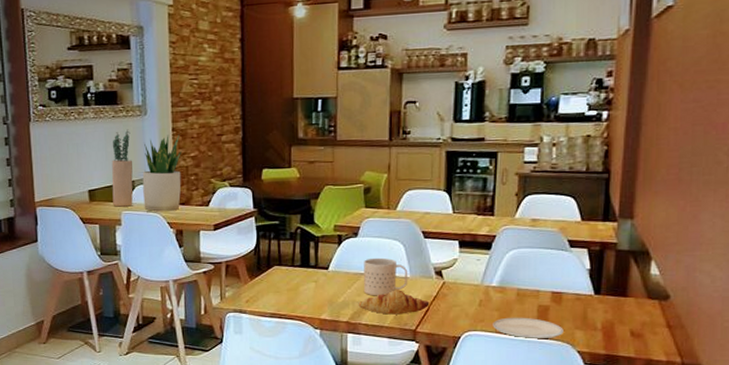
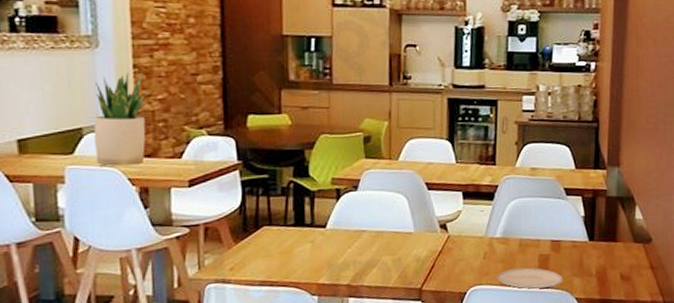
vase: present [112,129,133,207] -> none [50,64,81,161]
croissant: present [358,290,430,315] -> none [360,246,435,274]
mug: present [363,257,408,296] -> none [364,212,412,255]

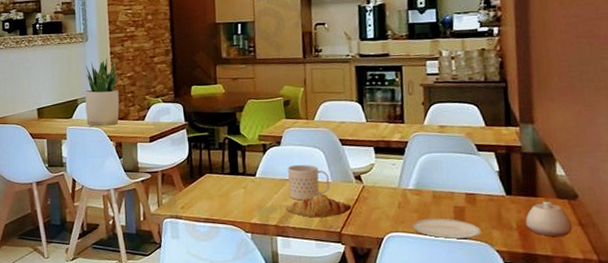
croissant: none [360,246,435,274] -> present [285,194,352,218]
mug: none [364,212,412,255] -> present [288,164,330,201]
sugar bowl: none [604,245,644,281] -> present [525,201,573,236]

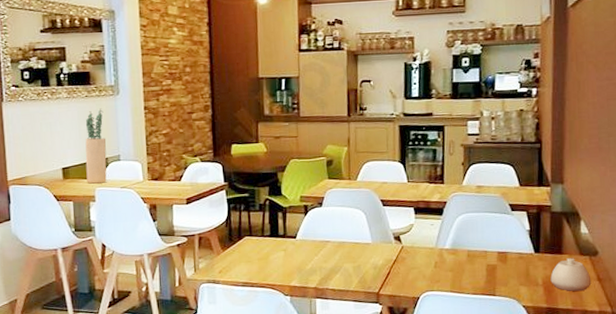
vase: none [57,54,77,123] -> present [85,108,107,184]
planter: present [84,58,120,126] -> none [115,113,154,187]
croissant: present [285,194,352,218] -> none [325,255,390,279]
mug: present [288,164,330,201] -> none [329,225,370,262]
plate: present [413,218,481,240] -> none [447,276,510,297]

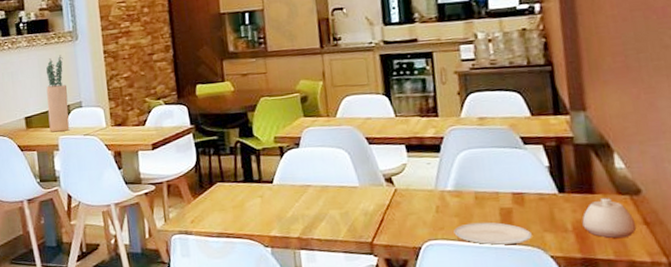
plate: none [447,276,510,297] -> present [453,222,532,246]

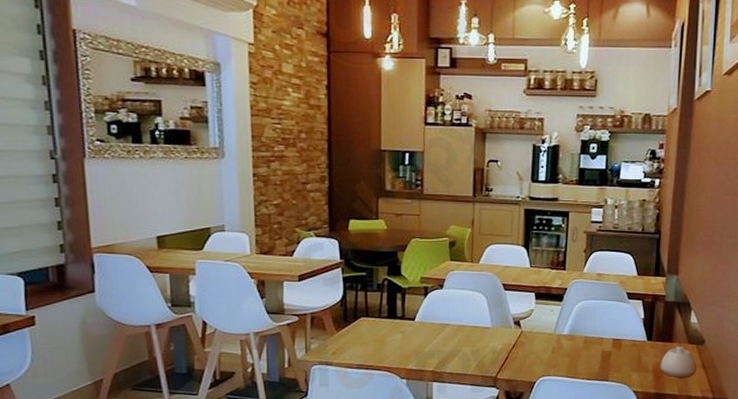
vase: present [46,55,70,133] -> none [184,172,209,255]
plate: present [453,222,532,246] -> none [564,362,622,382]

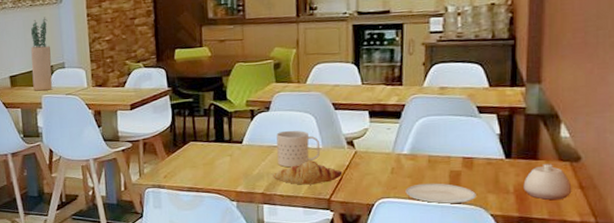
vase: none [184,172,209,255] -> present [30,17,53,91]
croissant: none [443,339,509,363] -> present [273,160,343,185]
mug: none [448,308,490,346] -> present [276,130,320,168]
plate: none [564,362,622,382] -> present [405,183,476,205]

